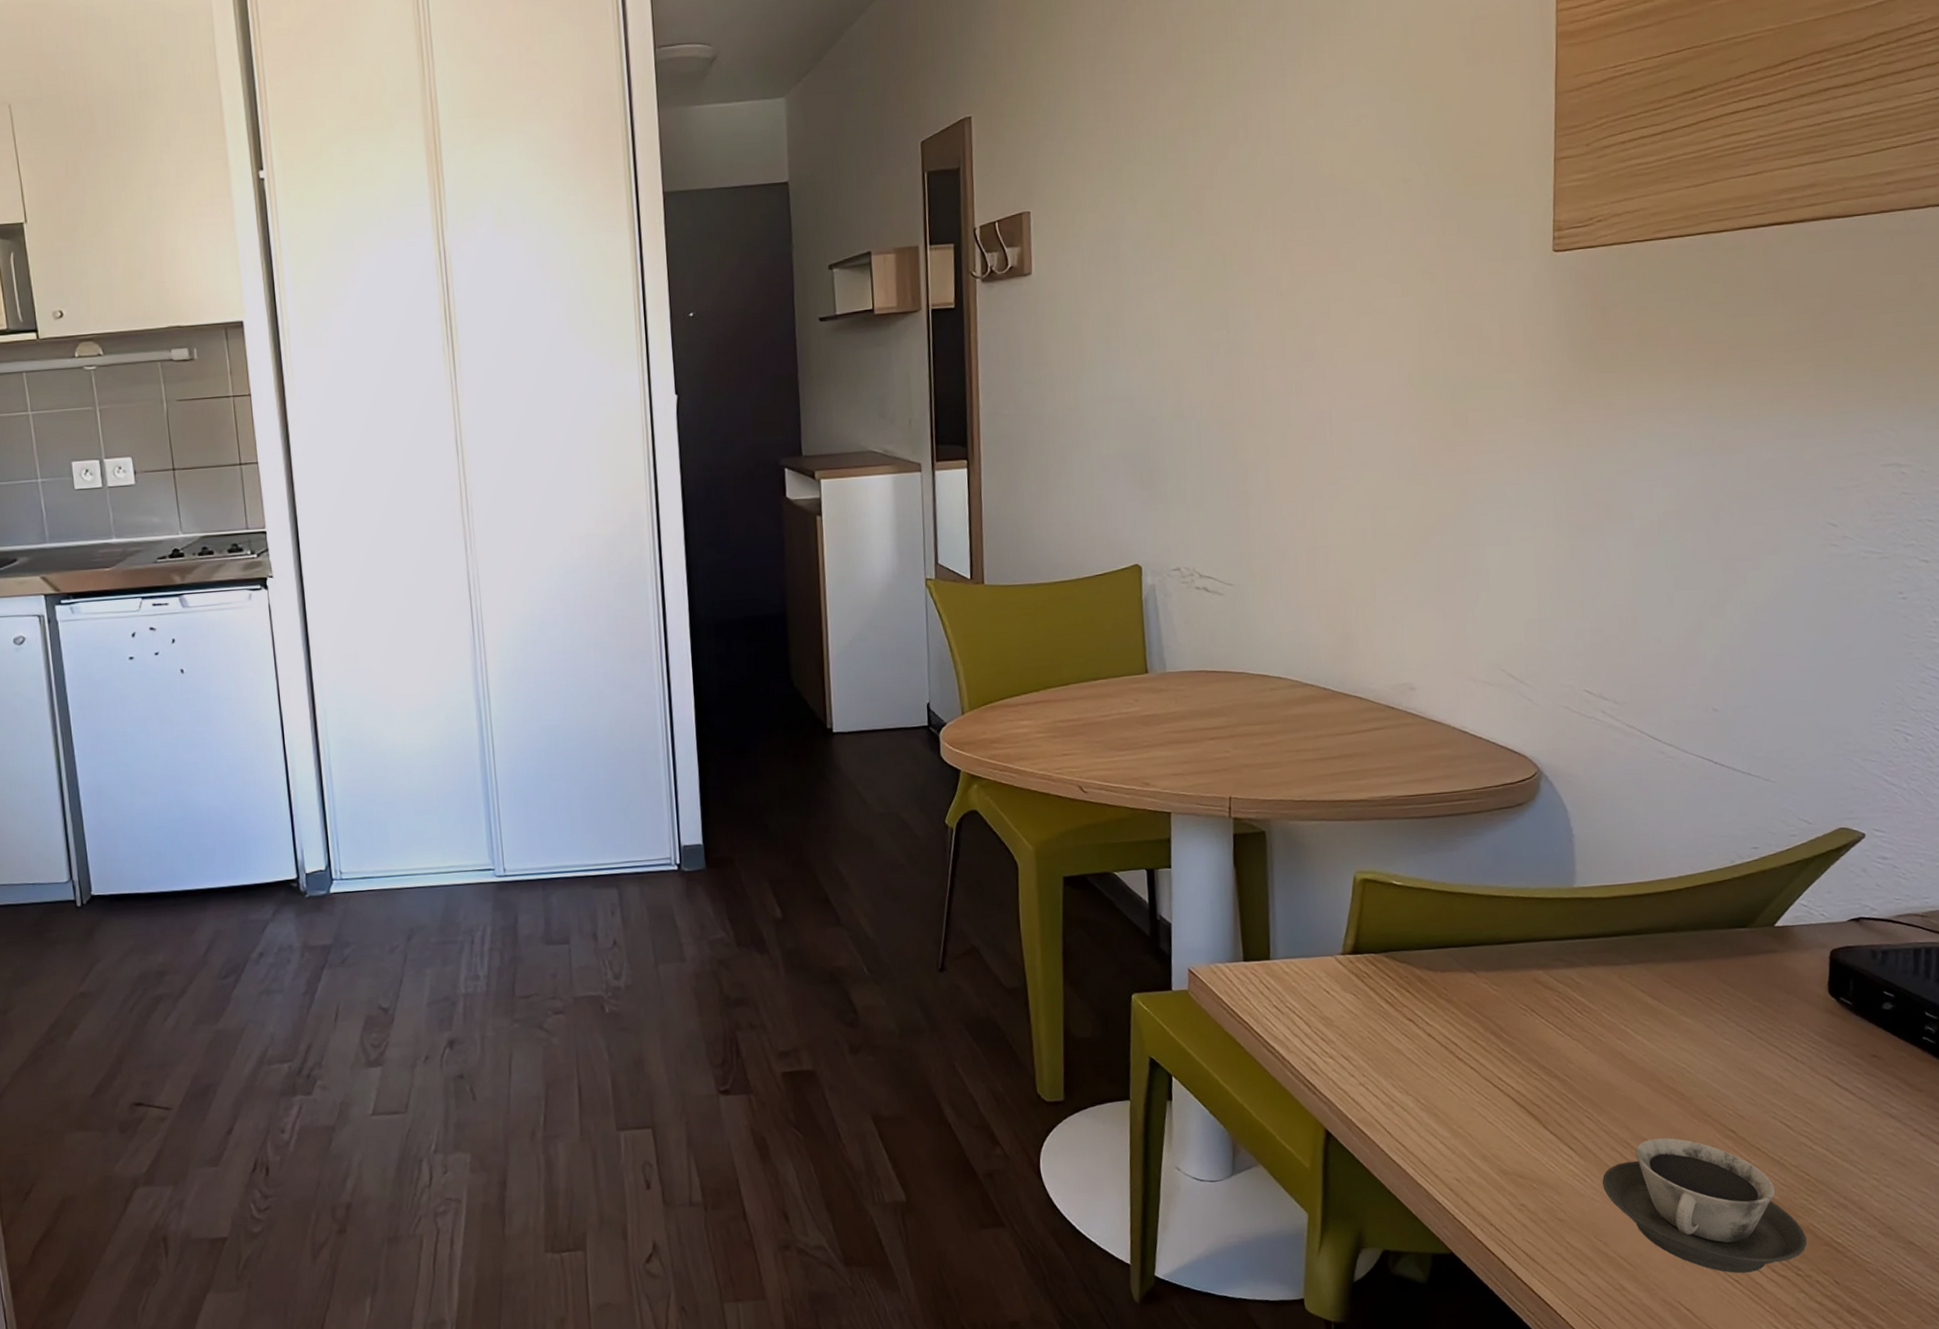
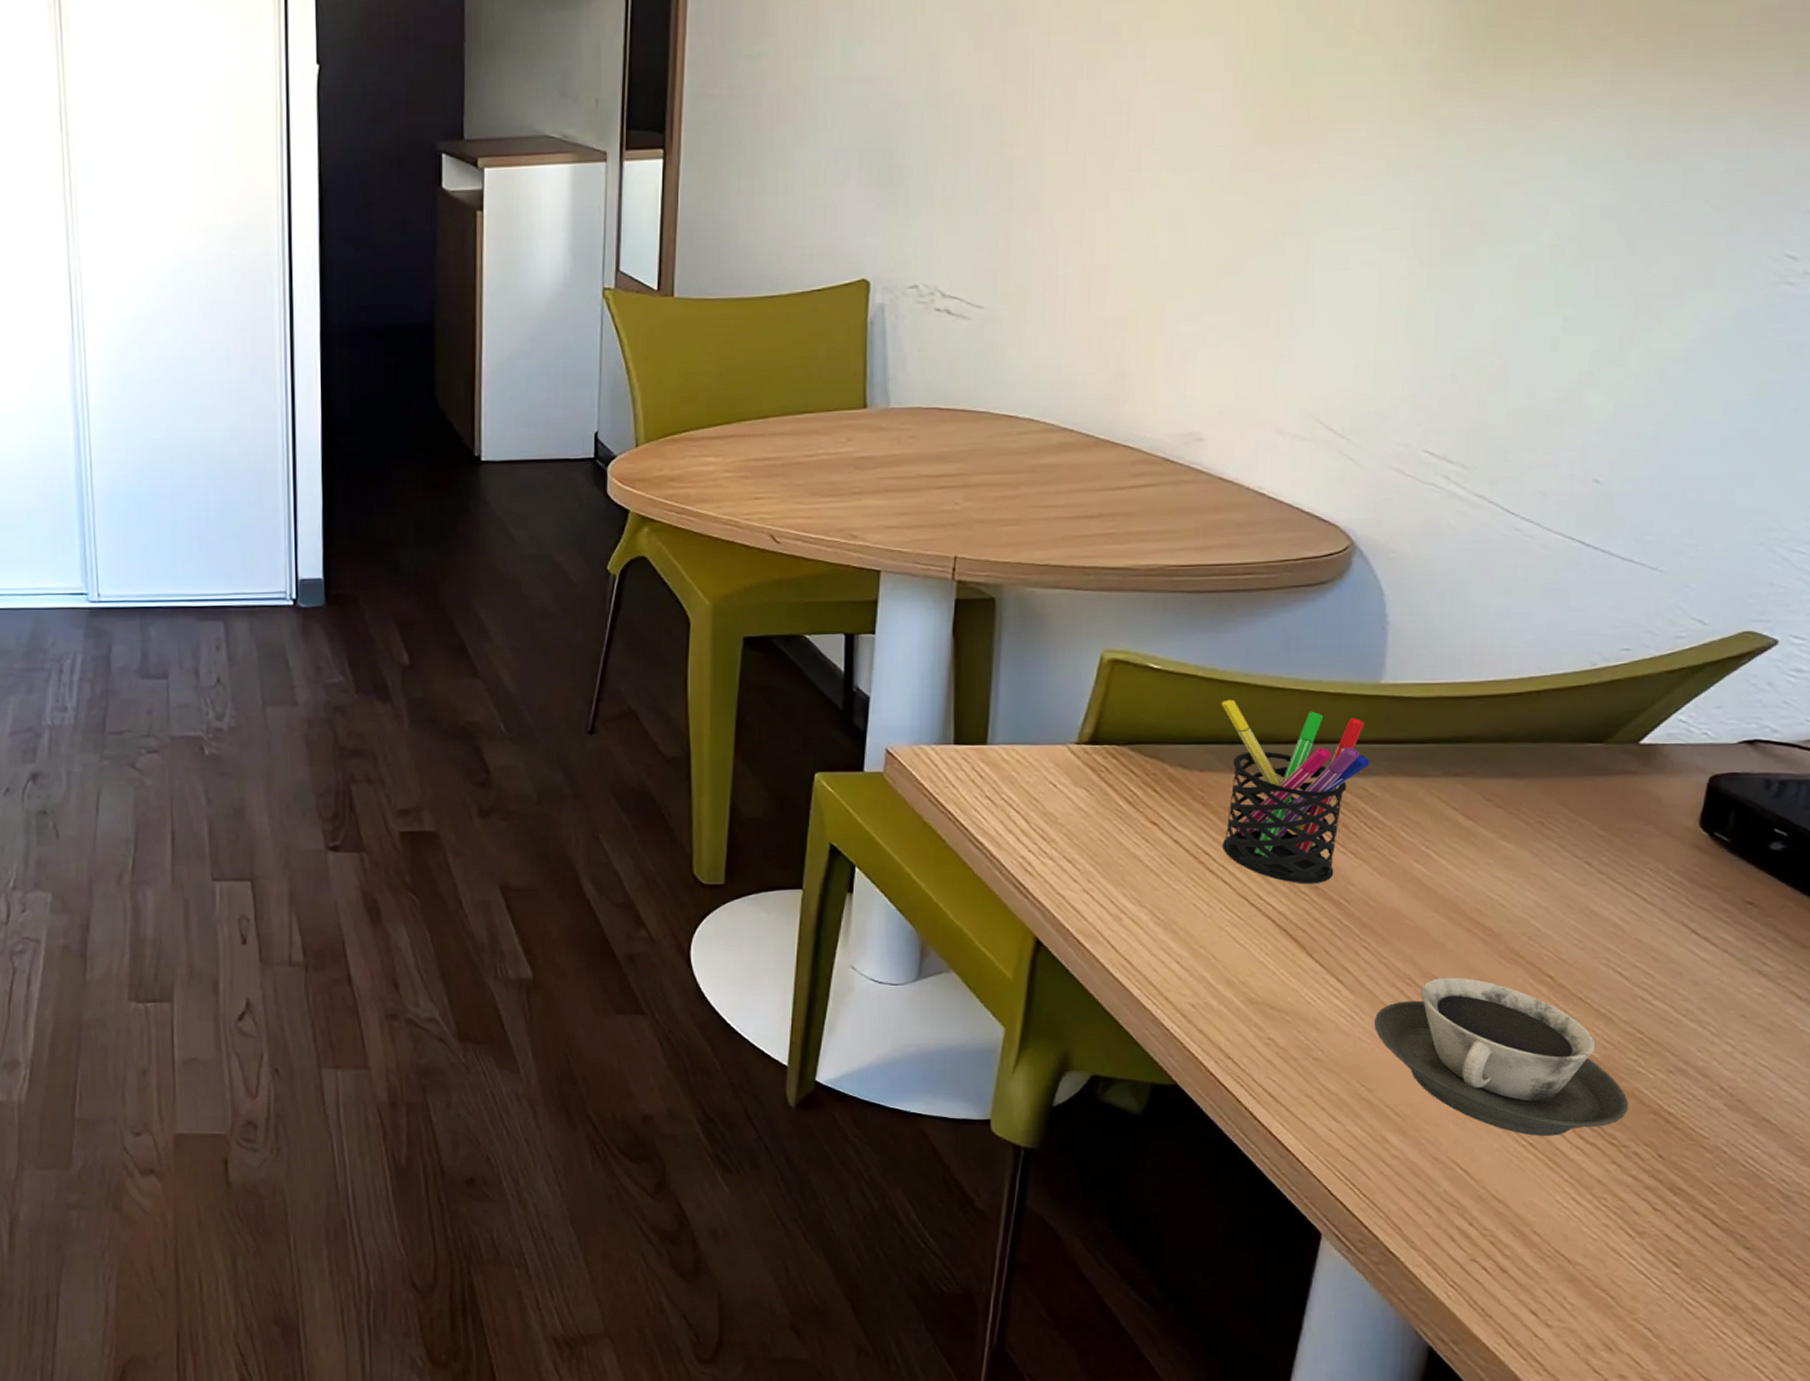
pen holder: none [1452,908,1574,1065] -> present [1221,699,1370,884]

